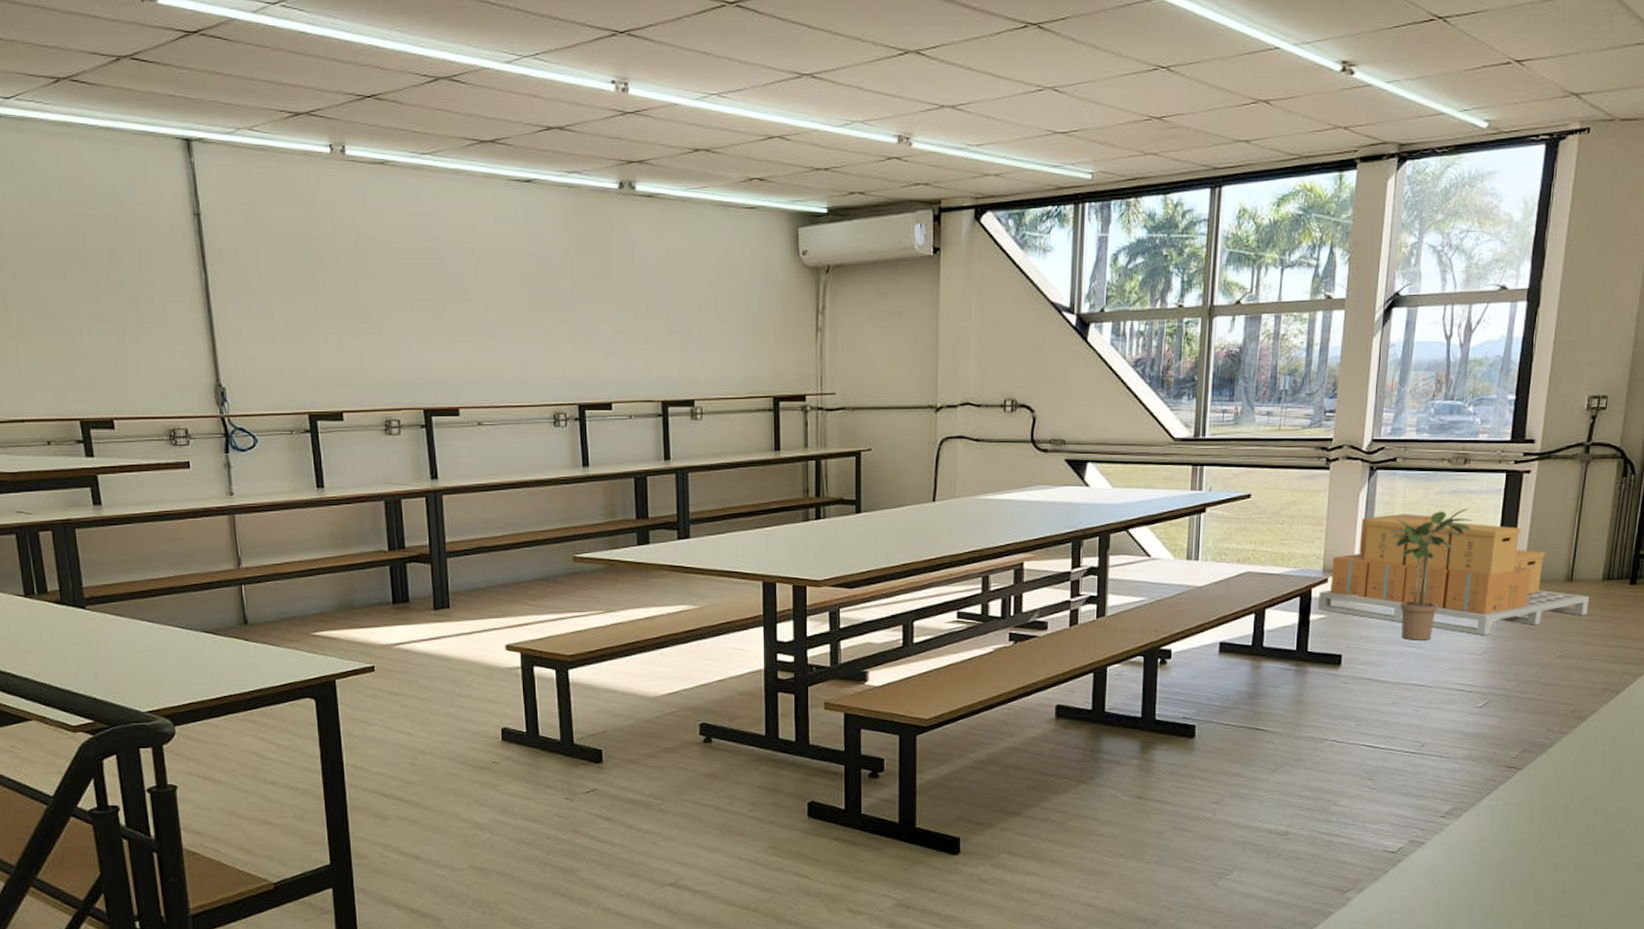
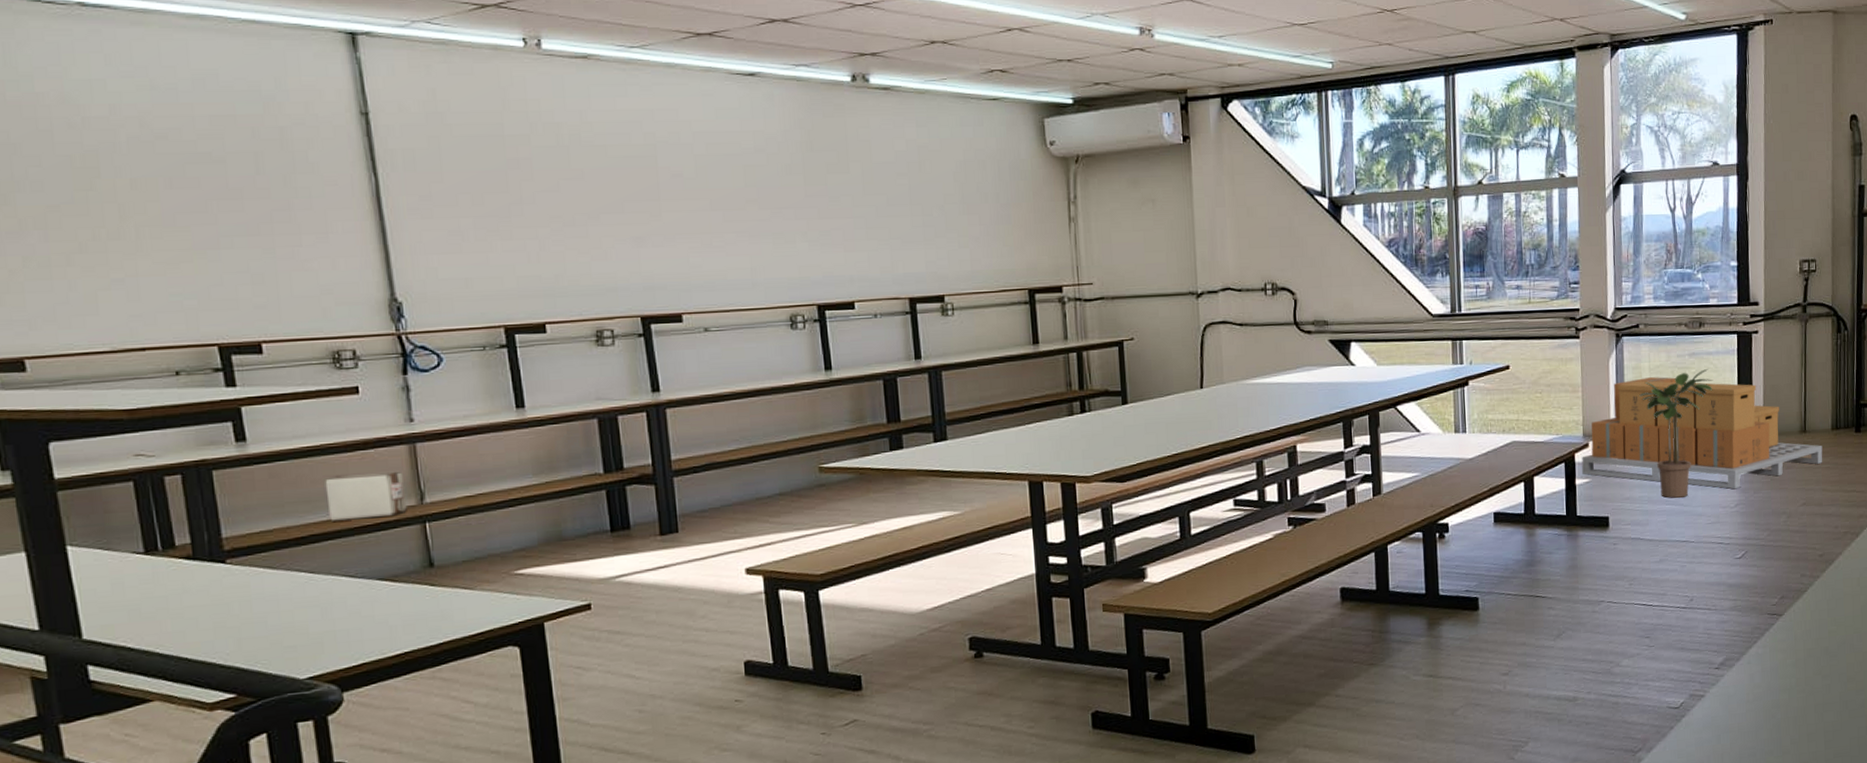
box: none [162,538,227,579] -> present [325,471,407,521]

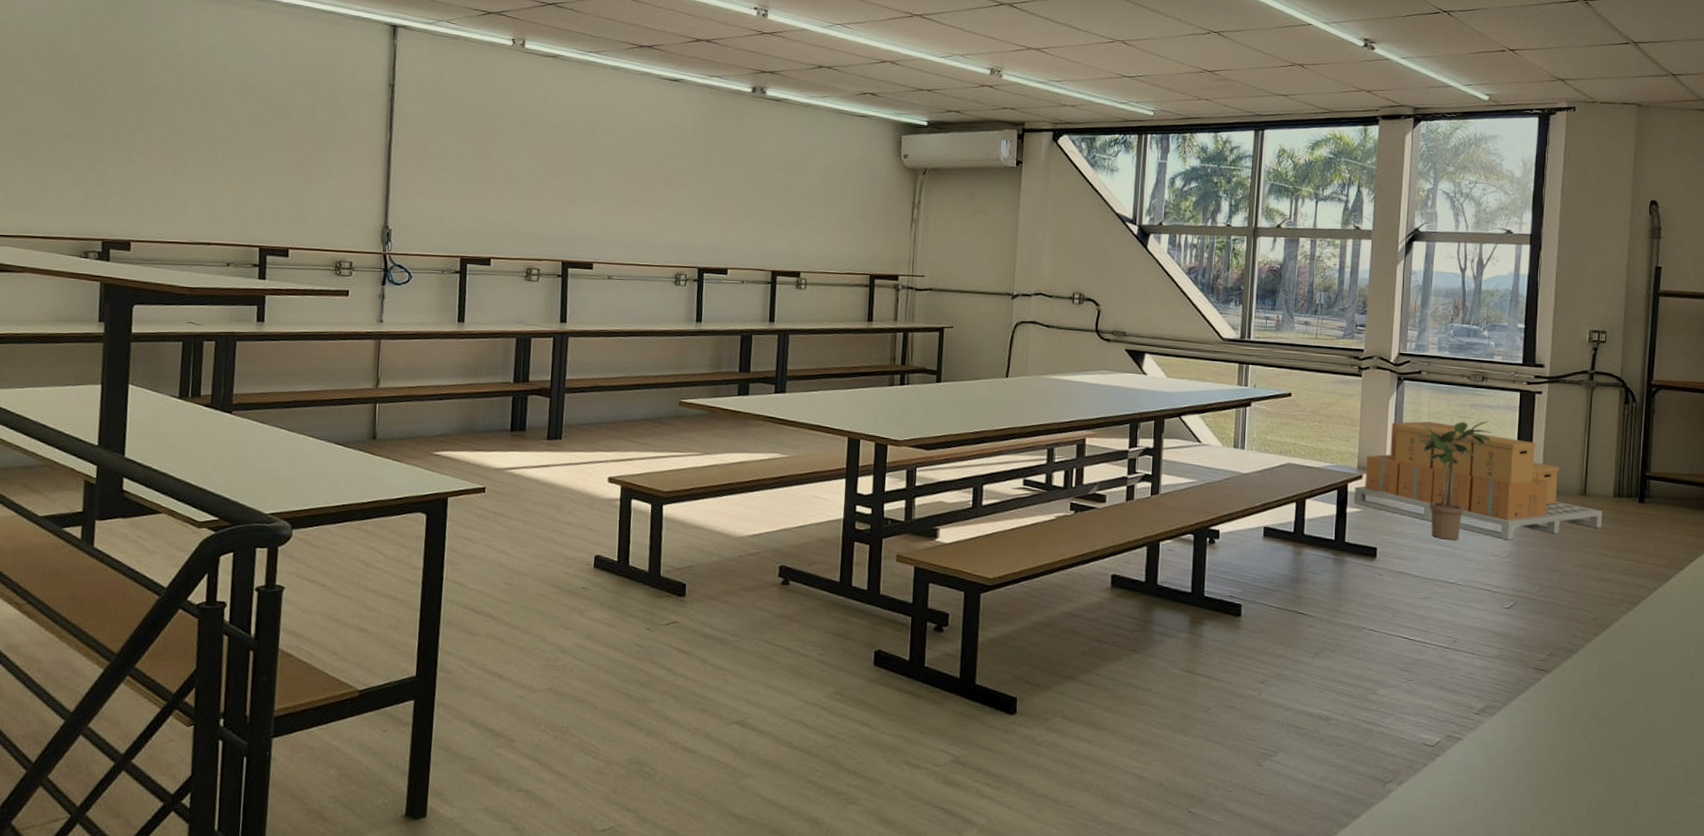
box: present [325,471,407,521] -> none [310,357,367,395]

